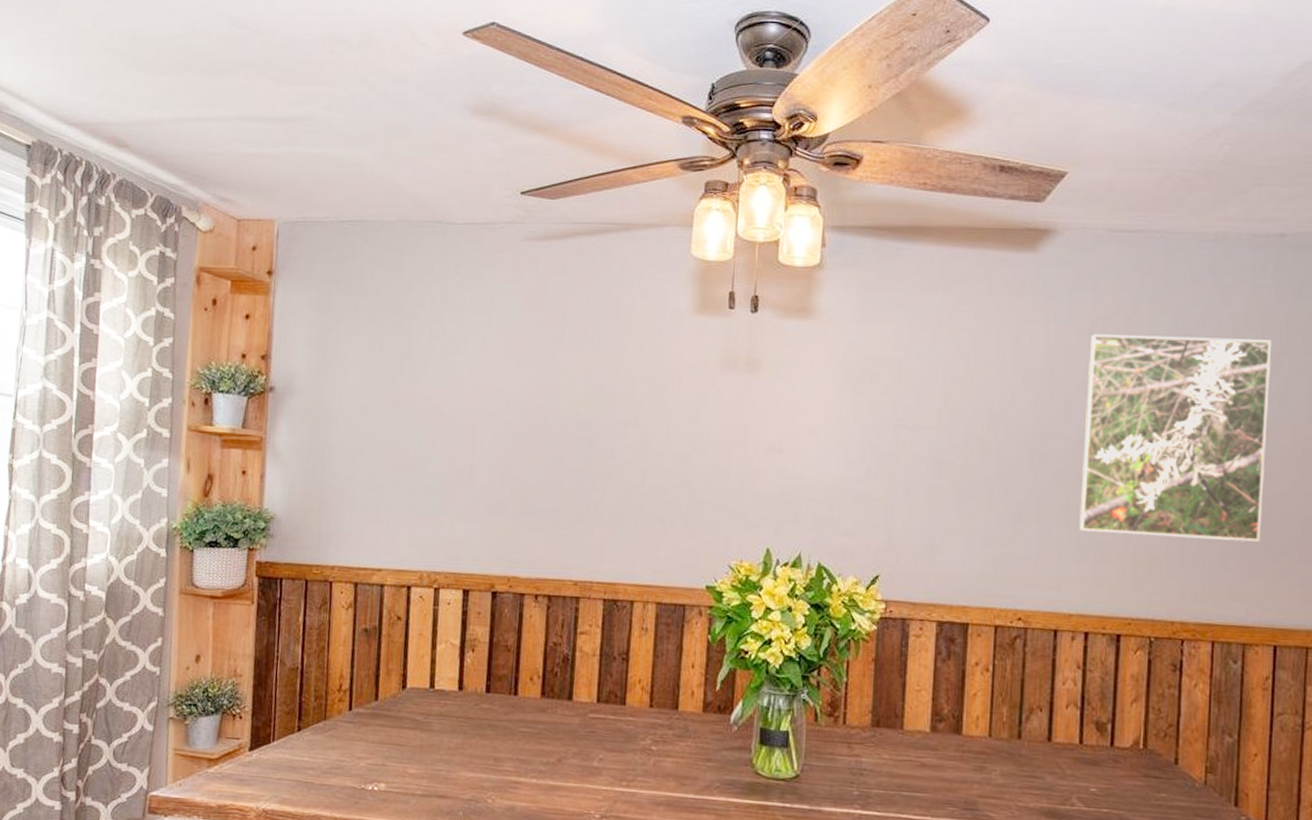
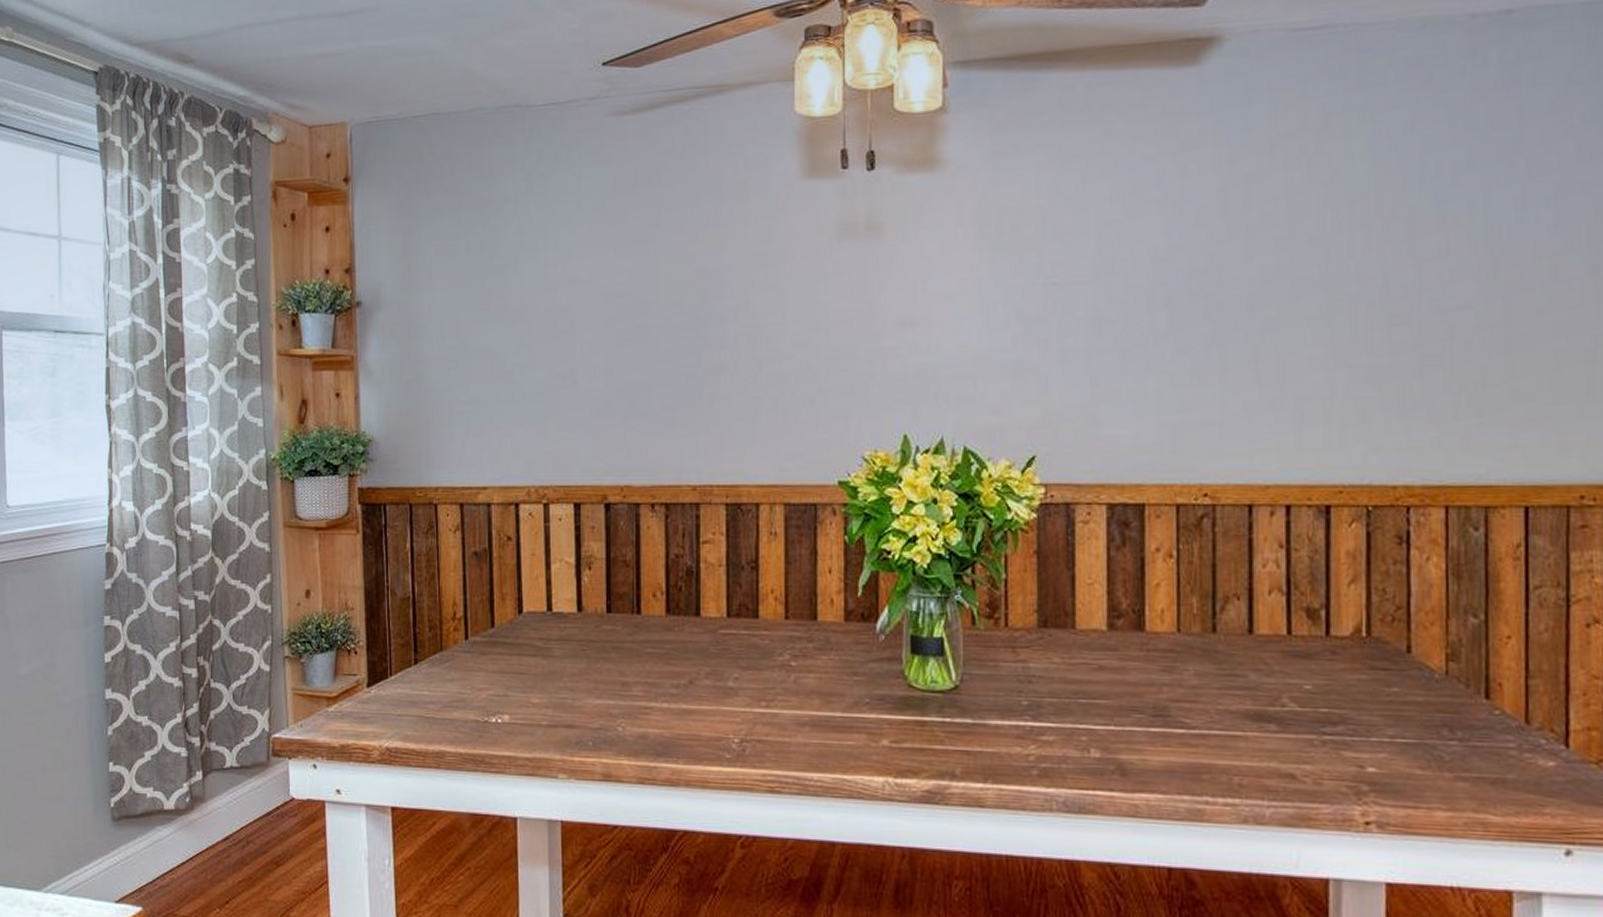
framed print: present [1079,333,1272,542] -> none [1271,140,1502,388]

